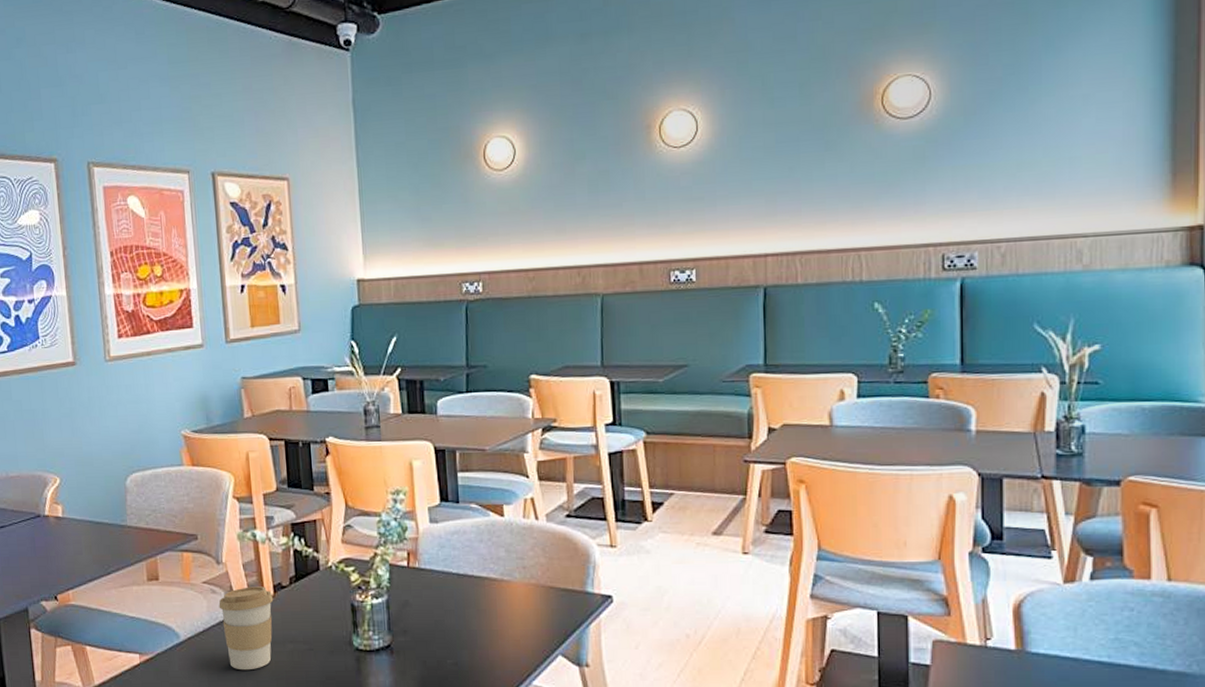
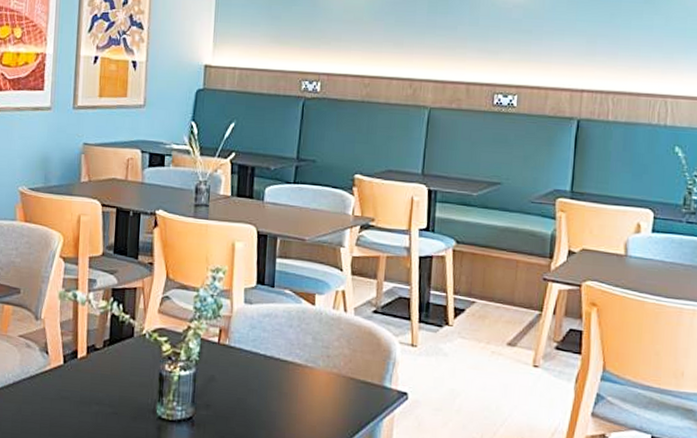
coffee cup: present [218,586,274,671] -> none [31,345,86,427]

